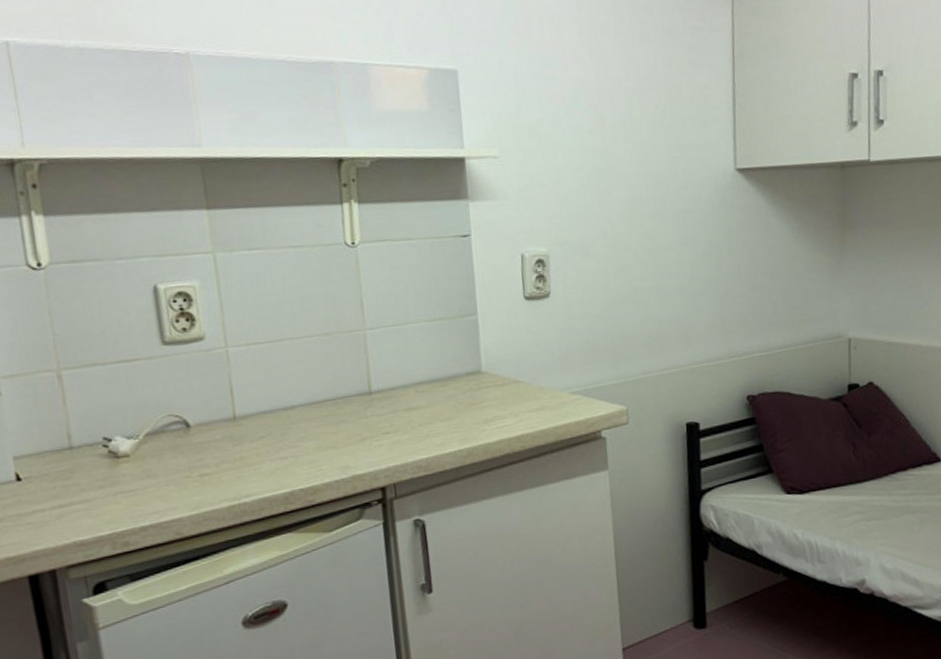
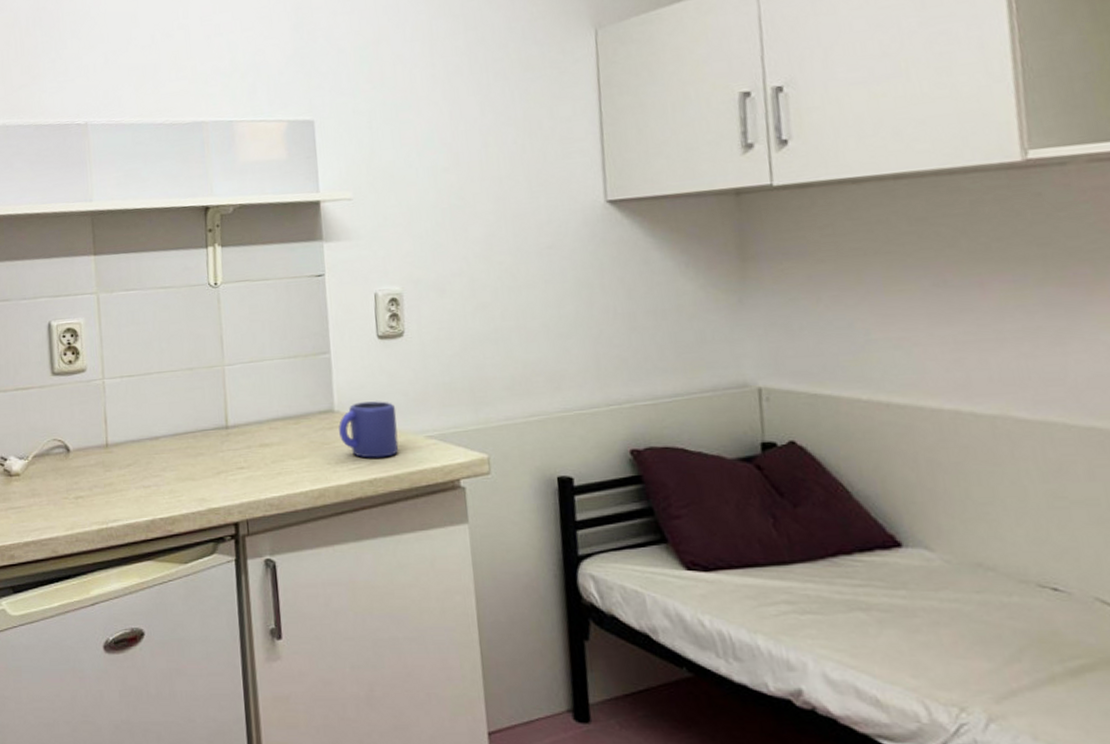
mug: none [486,360,545,416] -> present [338,401,399,458]

